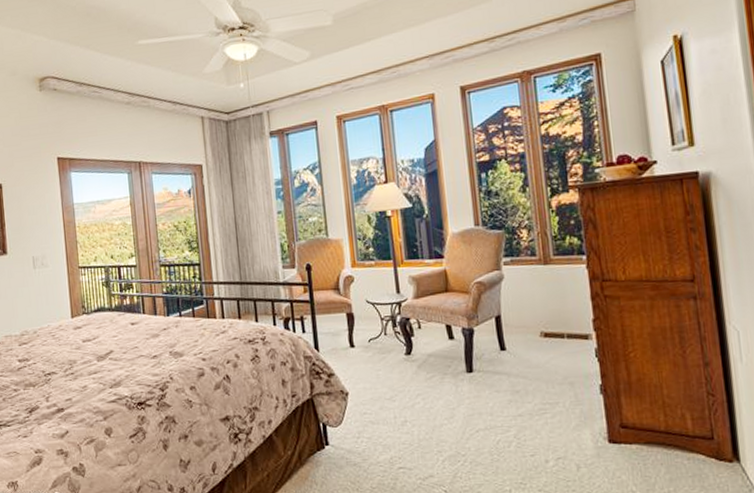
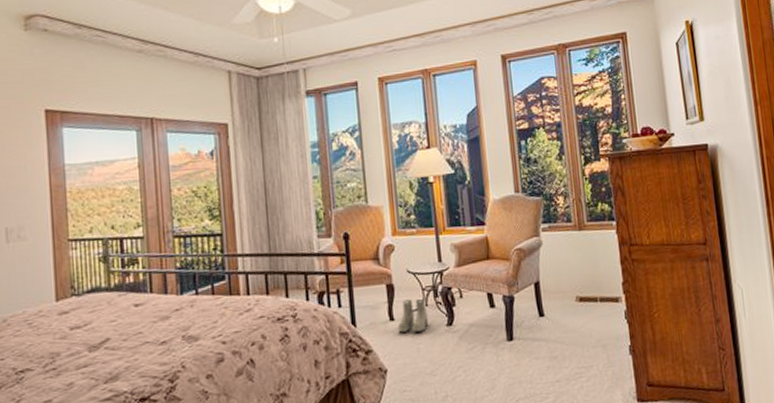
boots: none [357,327,388,359] -> present [397,298,429,333]

